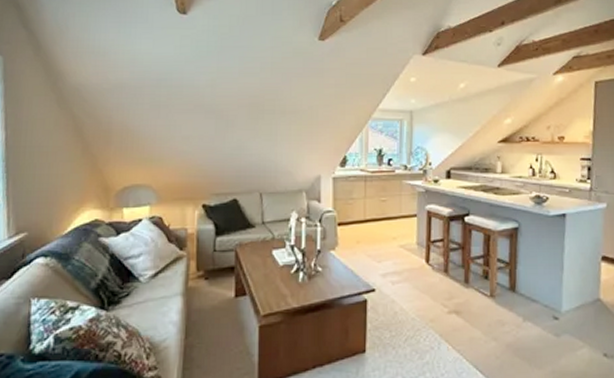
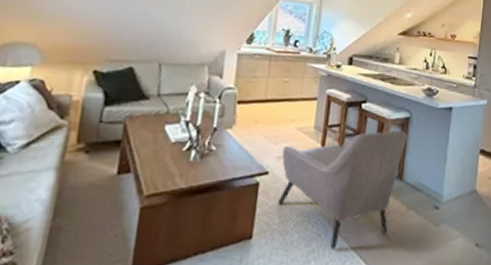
armchair: none [387,241,517,361] -> present [278,130,407,249]

